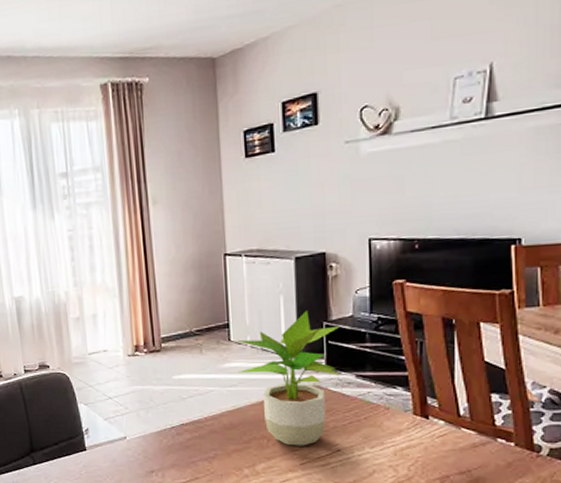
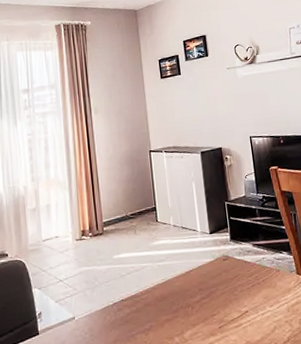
potted plant: present [236,311,341,446] -> none [162,194,242,311]

